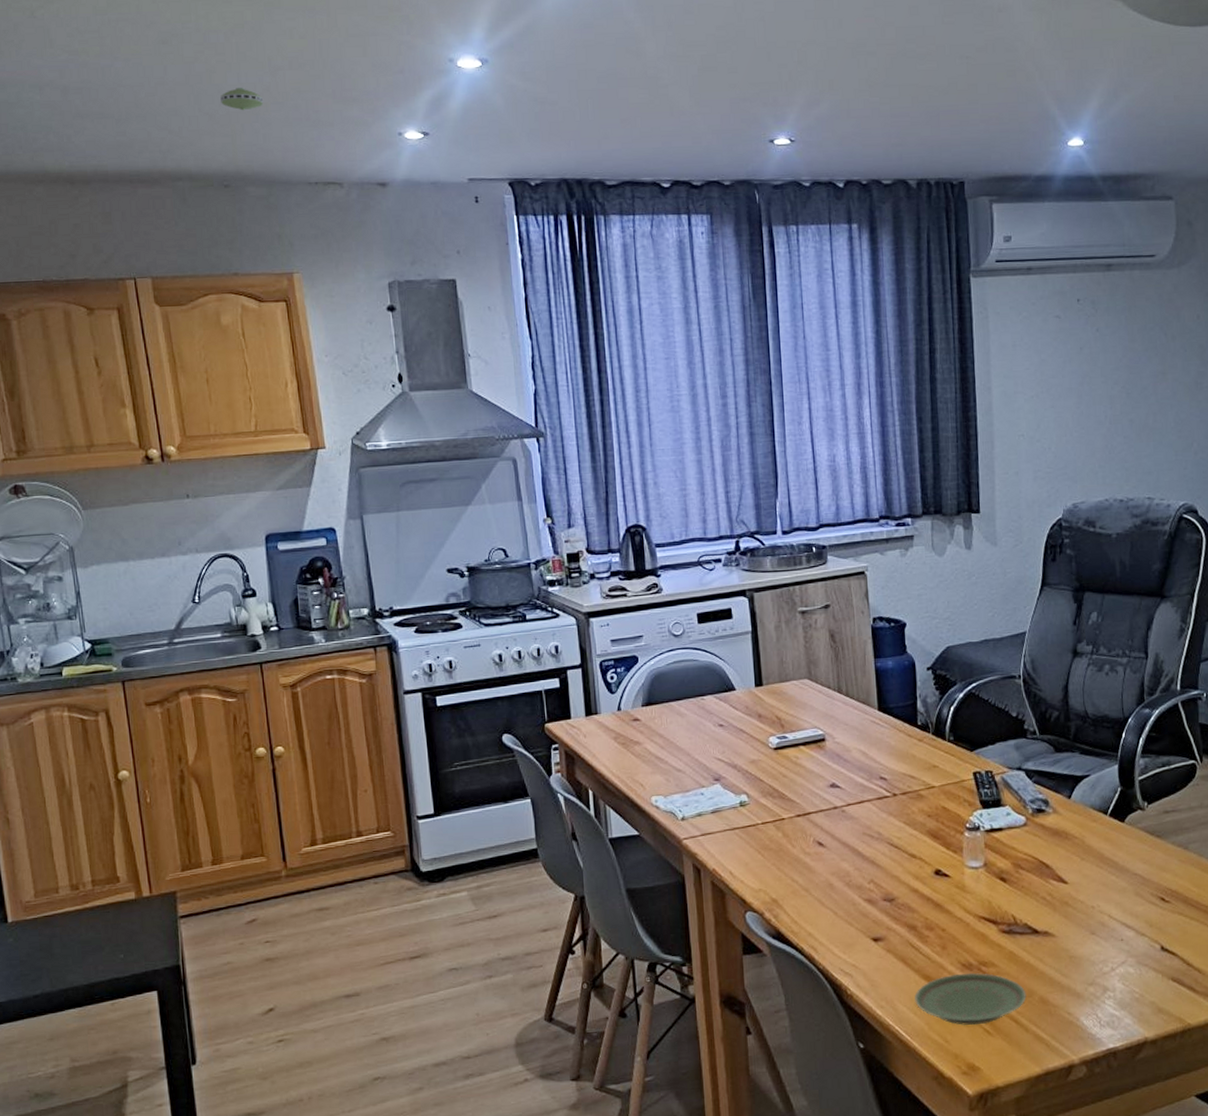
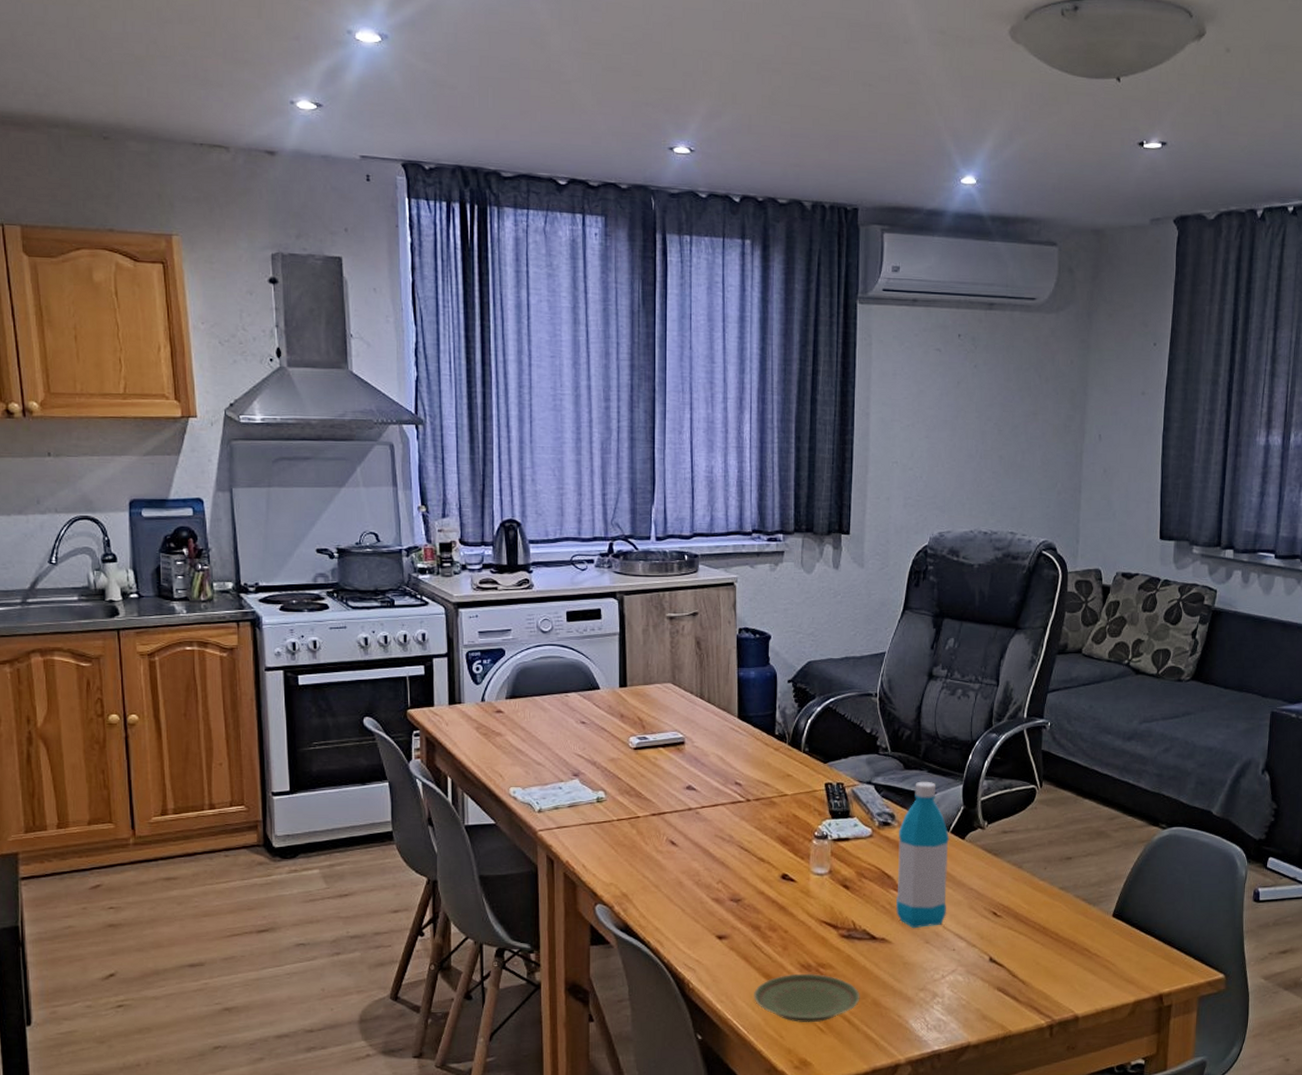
smoke detector: present [220,88,264,111] -> none [104,37,150,61]
water bottle: none [1053,763,1112,920] -> present [895,781,949,929]

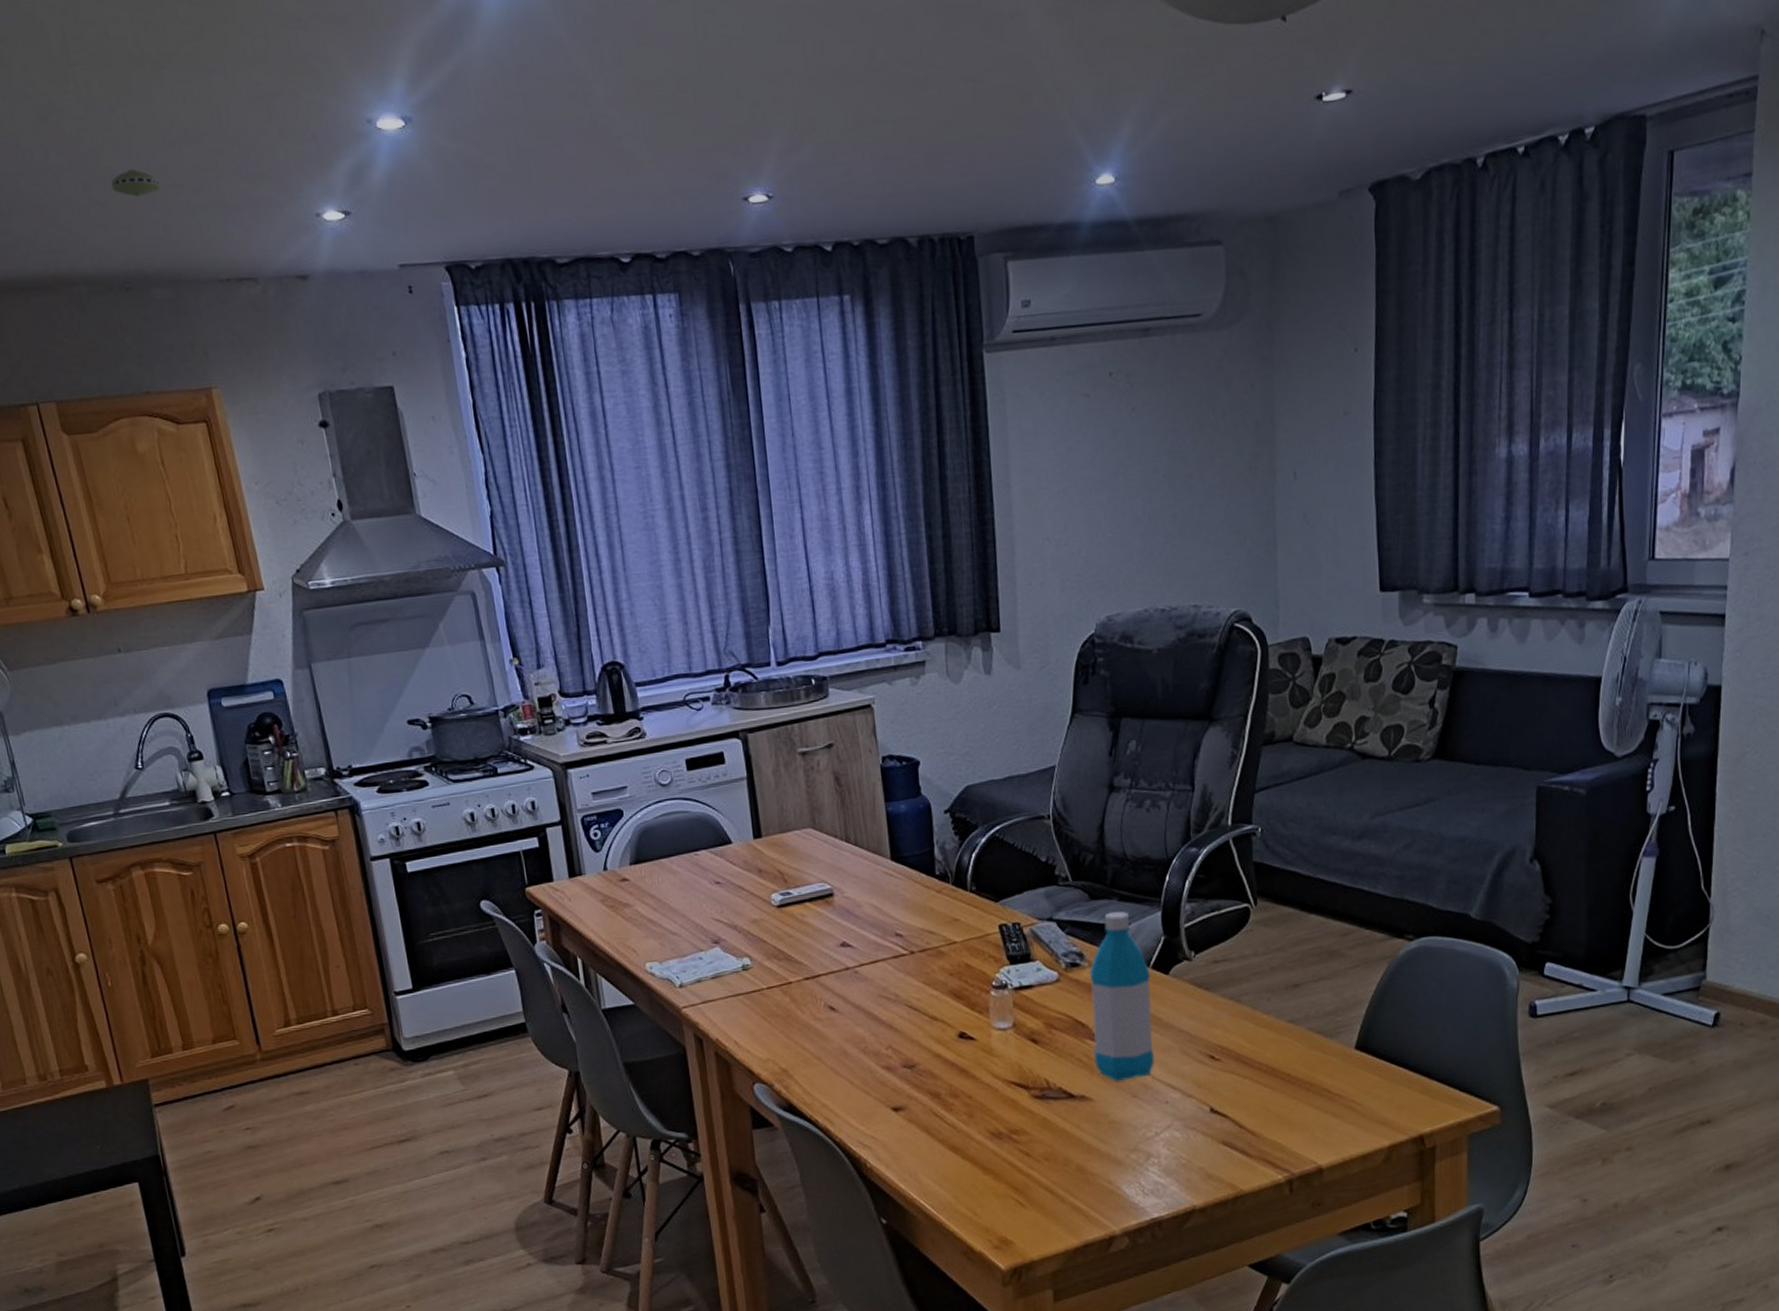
smoke detector: none [104,37,150,61] -> present [111,169,161,198]
plate: present [754,973,860,1023] -> none [940,1142,1062,1198]

